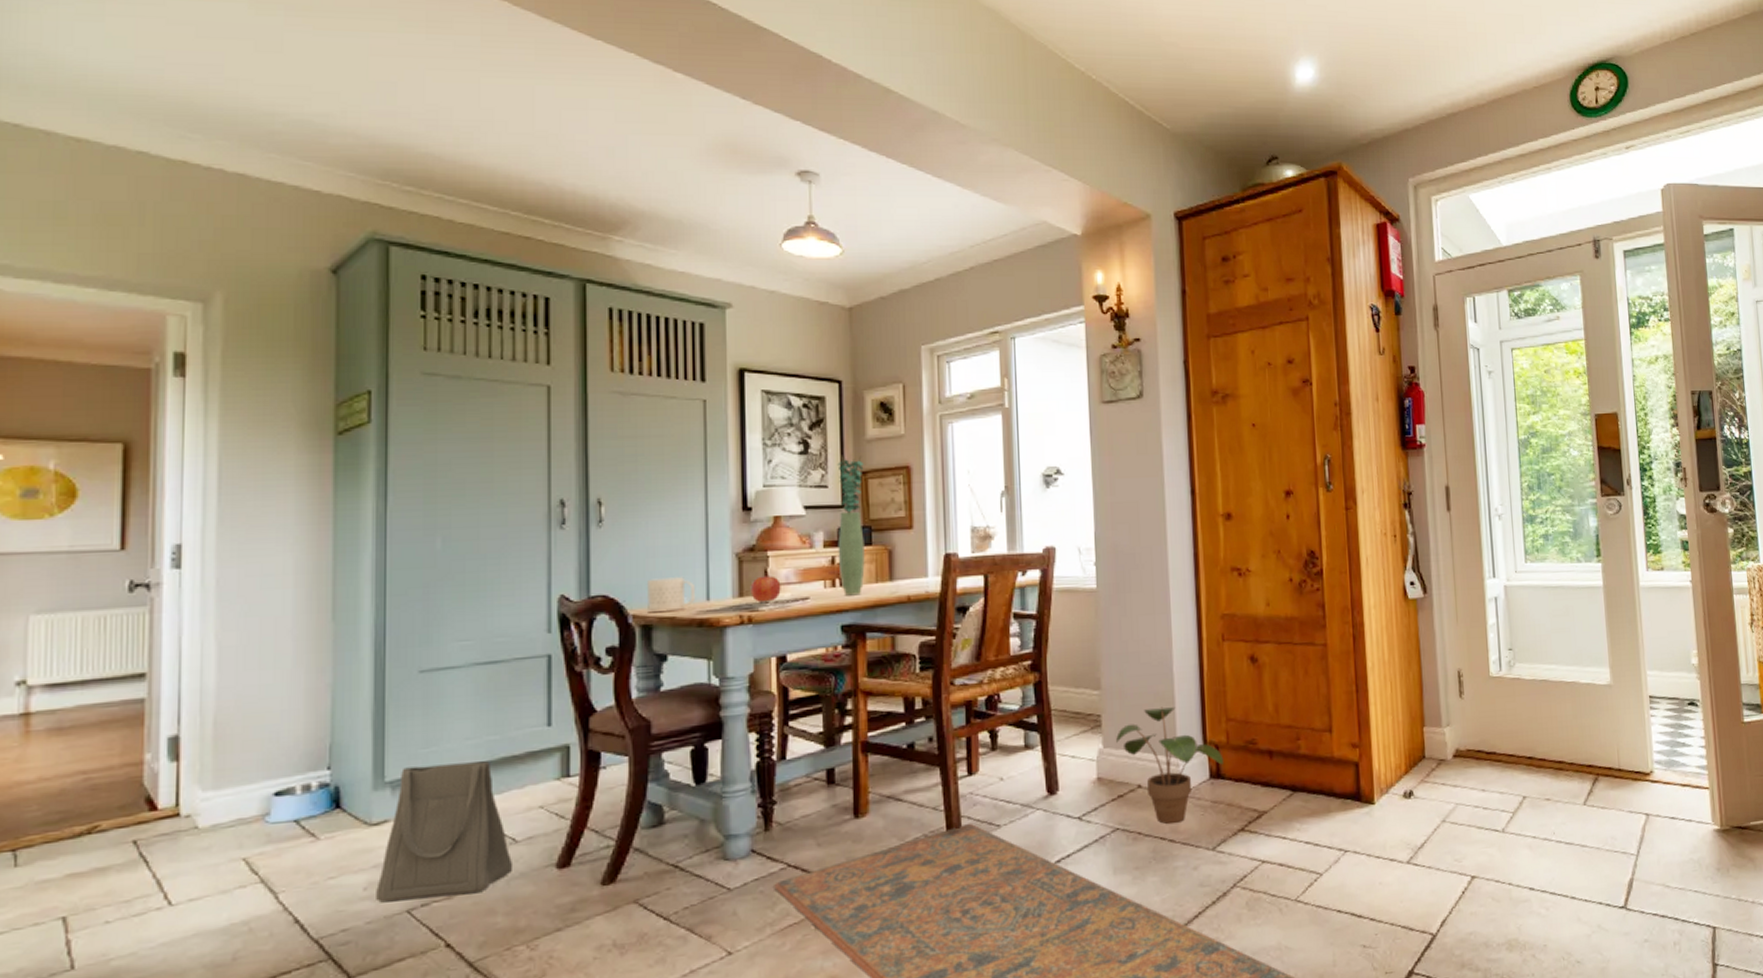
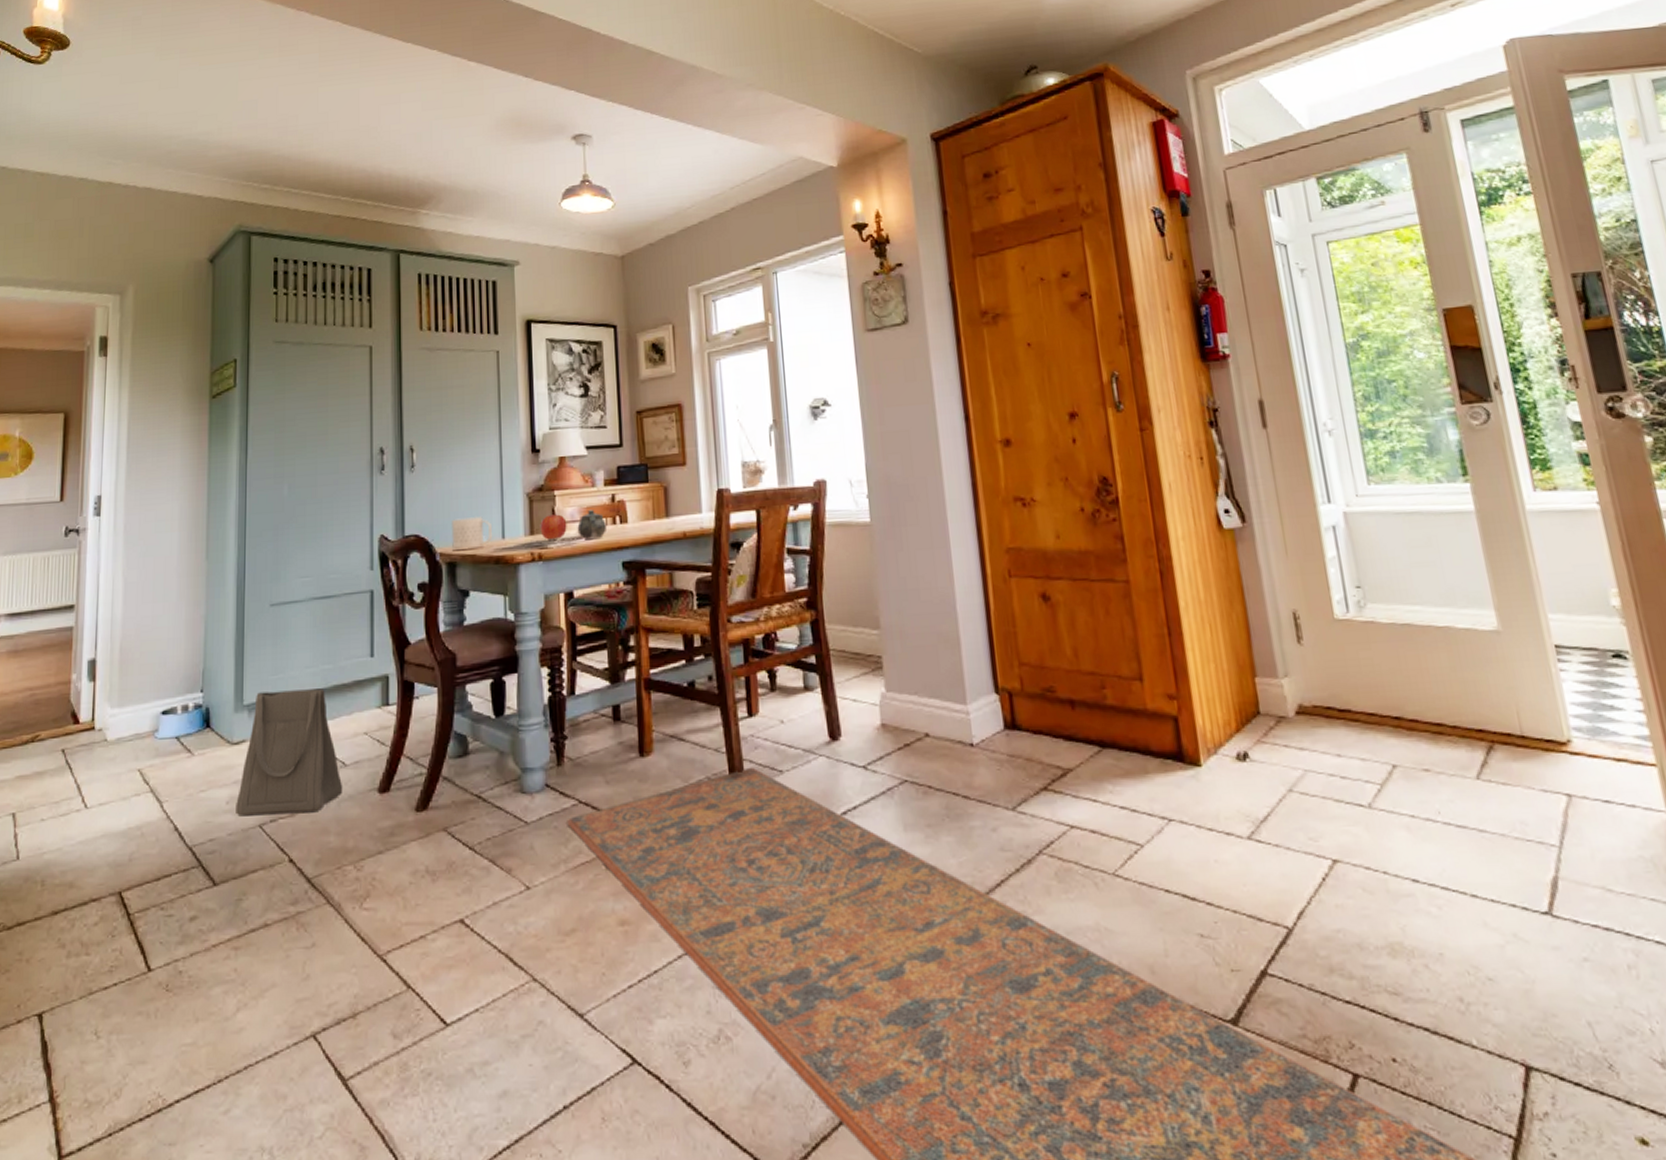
teapot: none [792,572,826,602] -> present [577,510,608,539]
vase: present [837,455,865,596] -> none [614,396,643,533]
potted plant: present [1116,707,1224,824] -> none [899,648,1019,779]

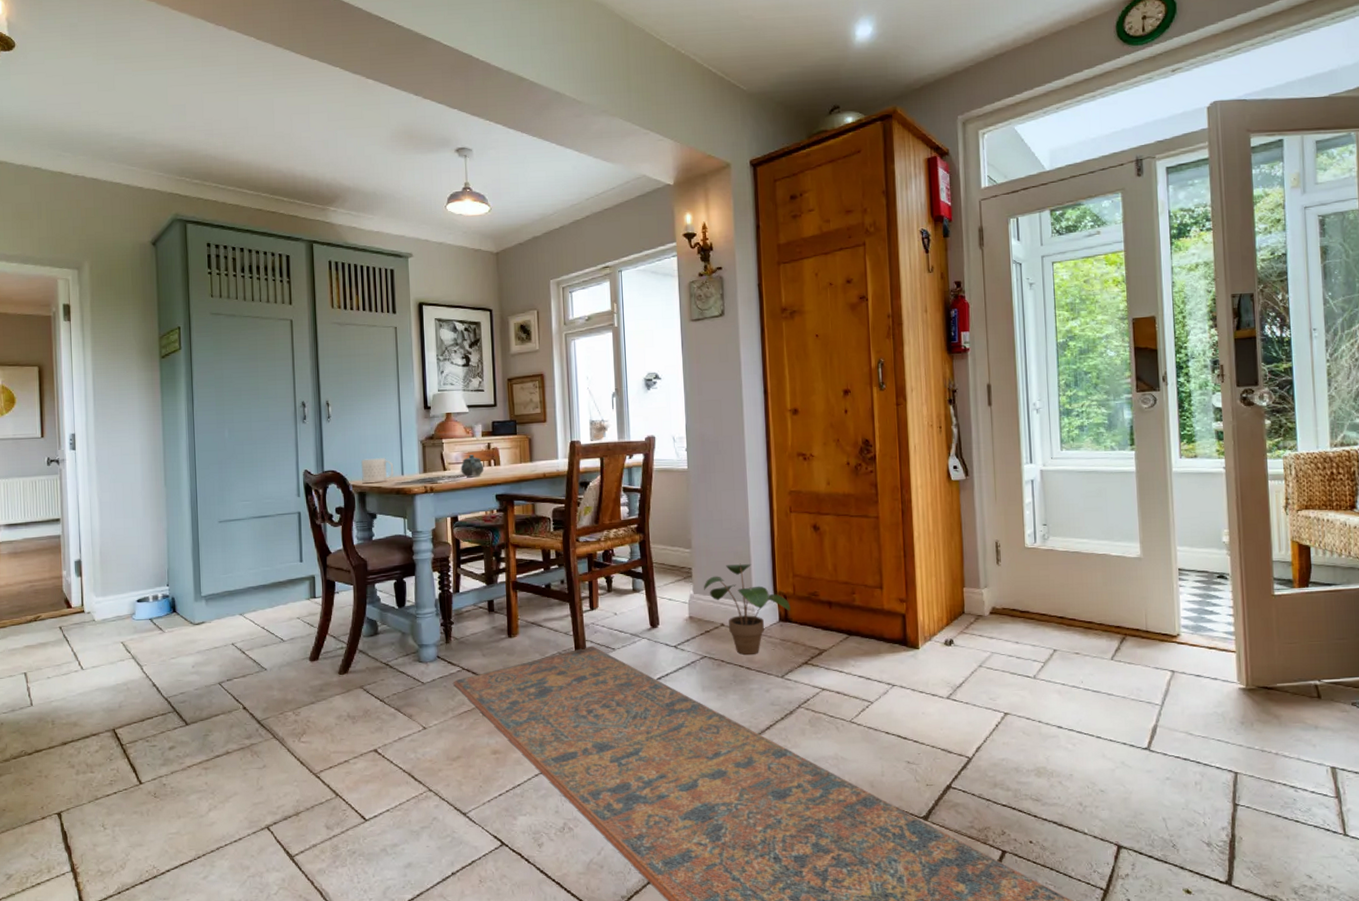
shopping bag: present [236,688,343,817] -> none [200,585,283,677]
fruit: present [540,511,567,540] -> none [431,455,453,477]
potted plant: none [899,648,1019,779] -> present [704,563,791,656]

